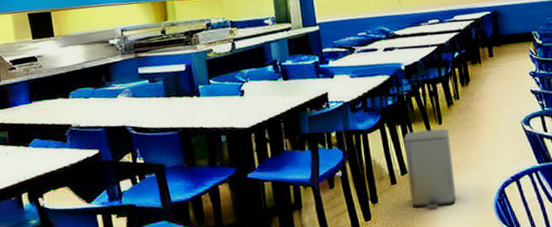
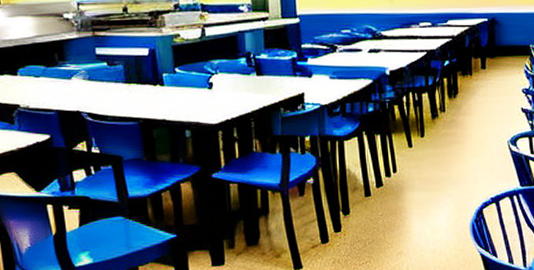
pedal bin: present [403,129,456,208] -> none [382,142,432,224]

